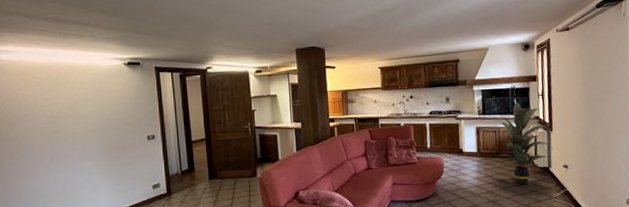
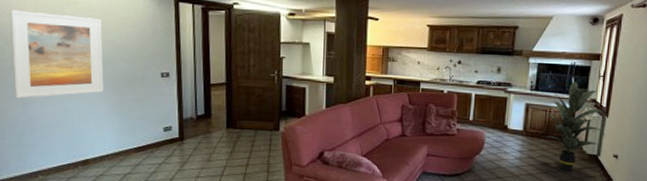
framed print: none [13,94,97,173] -> present [10,10,104,98]

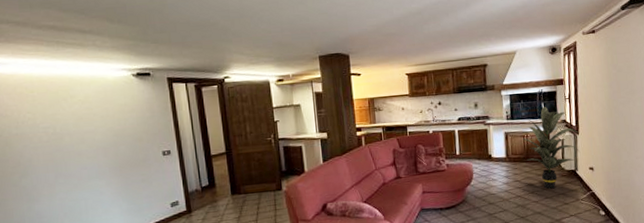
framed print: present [10,10,104,98] -> none [8,108,108,196]

